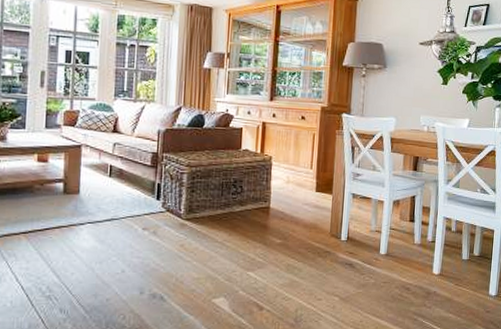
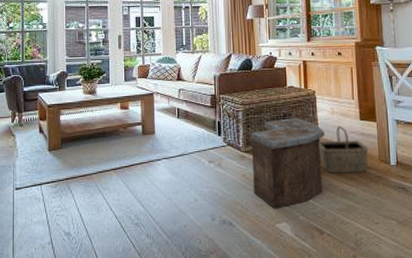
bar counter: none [192,185,277,283] -> present [251,118,325,209]
basket: none [269,196,321,247] -> present [319,126,369,174]

